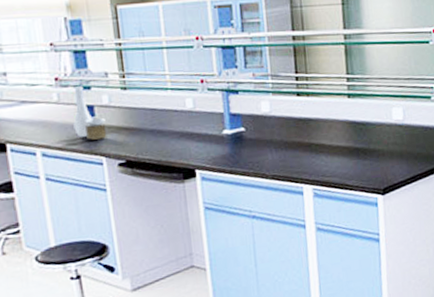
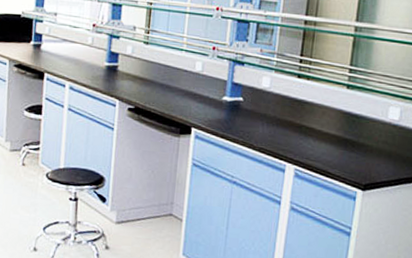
vase: present [73,86,107,140] -> none [99,34,126,84]

